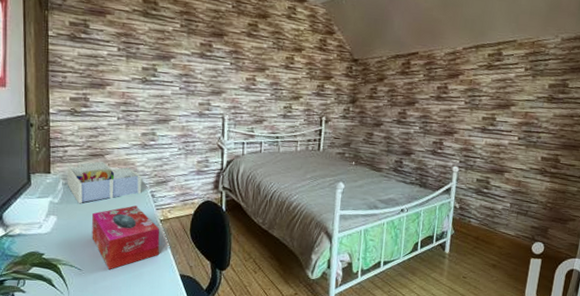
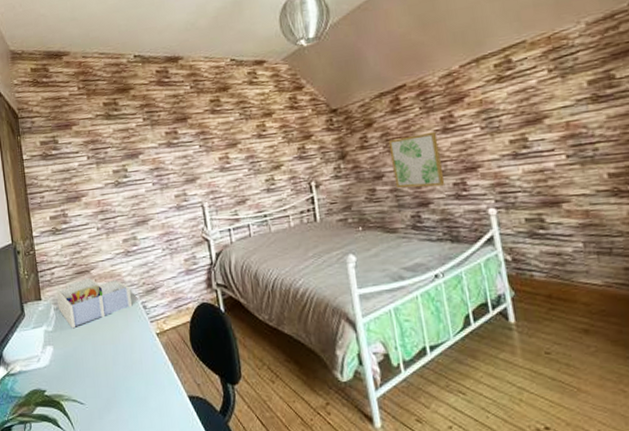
tissue box: present [92,205,160,270] -> none [87,321,161,401]
wall art: none [389,96,432,142] -> present [388,131,446,188]

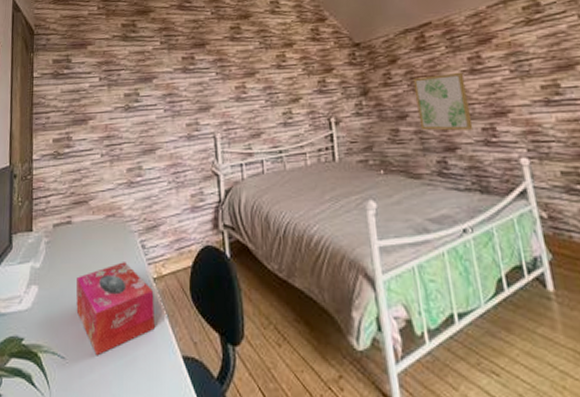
desk organizer: present [56,278,133,329] -> none [49,210,131,267]
tissue box: none [87,321,161,401] -> present [76,262,155,356]

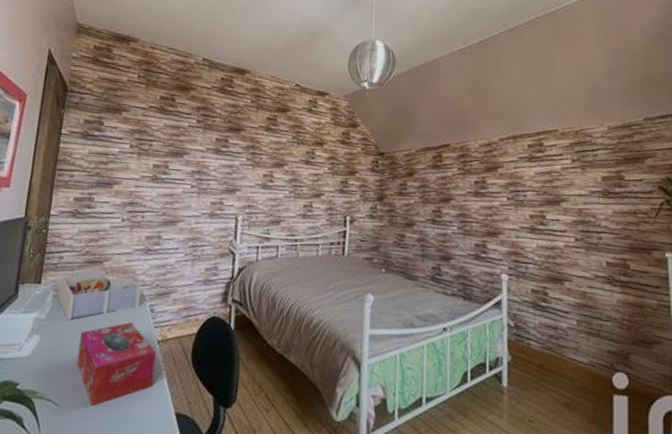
desk organizer: none [49,210,131,267] -> present [57,269,141,321]
wall art: present [413,72,474,131] -> none [423,192,469,244]

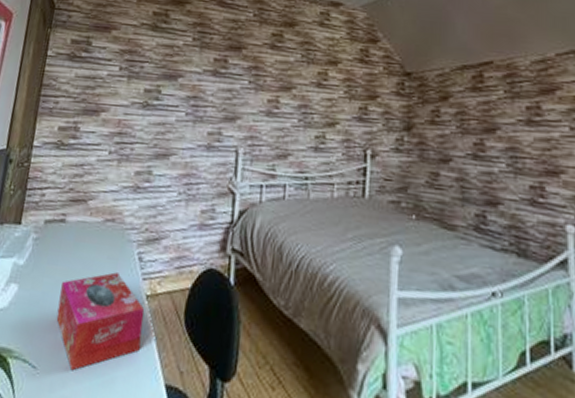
desk organizer: present [57,269,141,321] -> none [37,209,129,268]

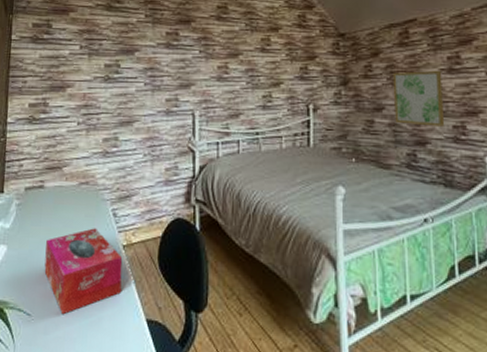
wall art: none [462,120,521,186] -> present [392,70,445,127]

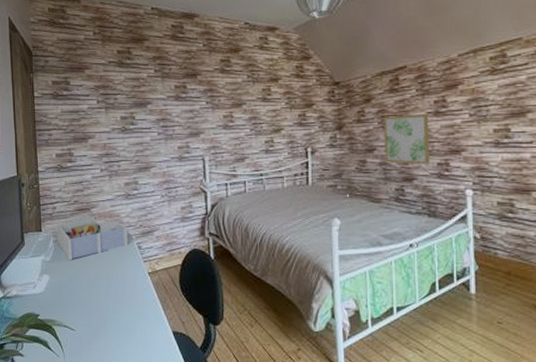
desk organizer: none [20,175,102,229] -> present [57,216,129,261]
tissue box: present [44,228,123,315] -> none [83,259,149,330]

